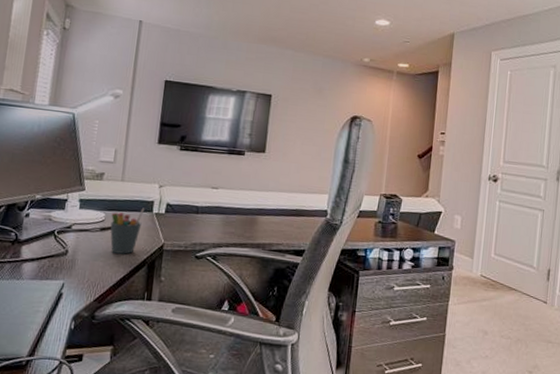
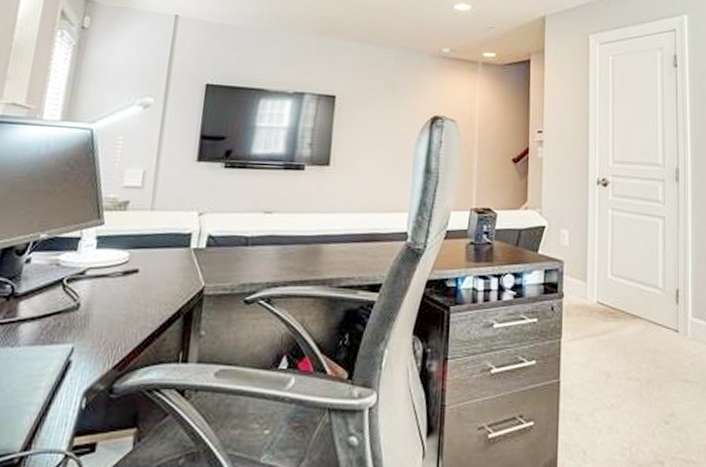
pen holder: present [110,207,145,254] -> none [135,242,180,304]

